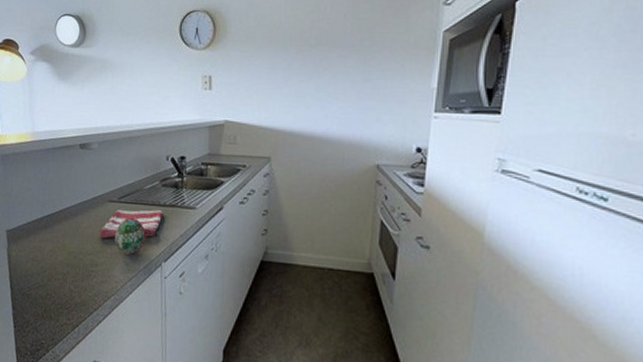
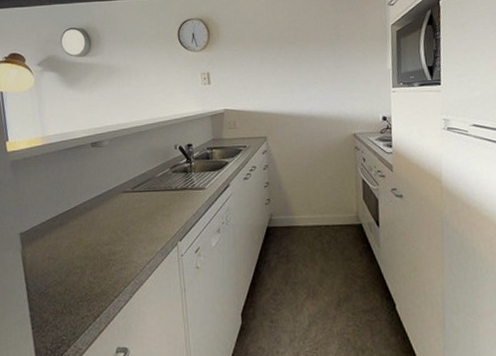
dish towel: present [98,209,164,239] -> none [114,194,176,228]
decorative egg: present [115,217,147,255] -> none [131,204,162,239]

